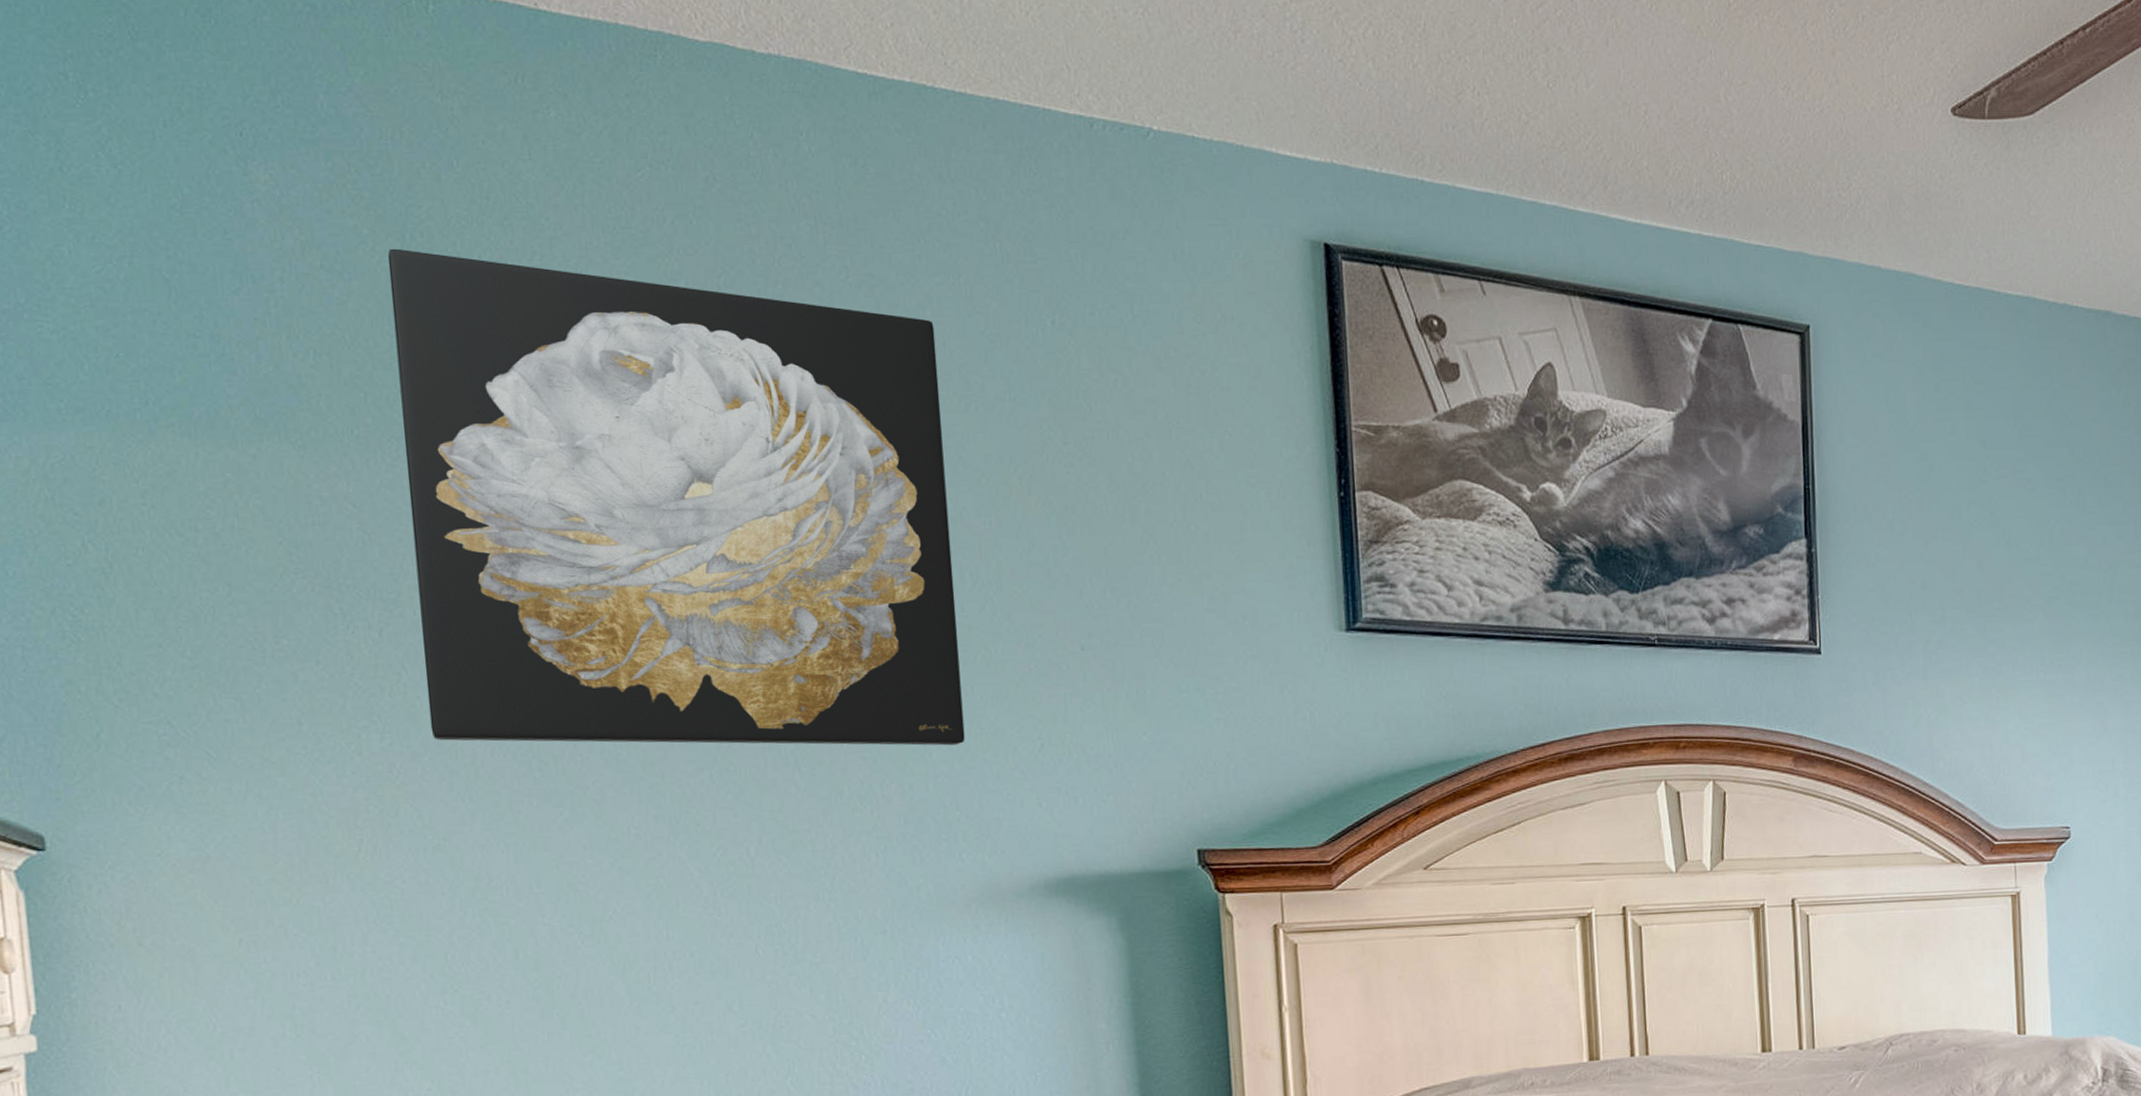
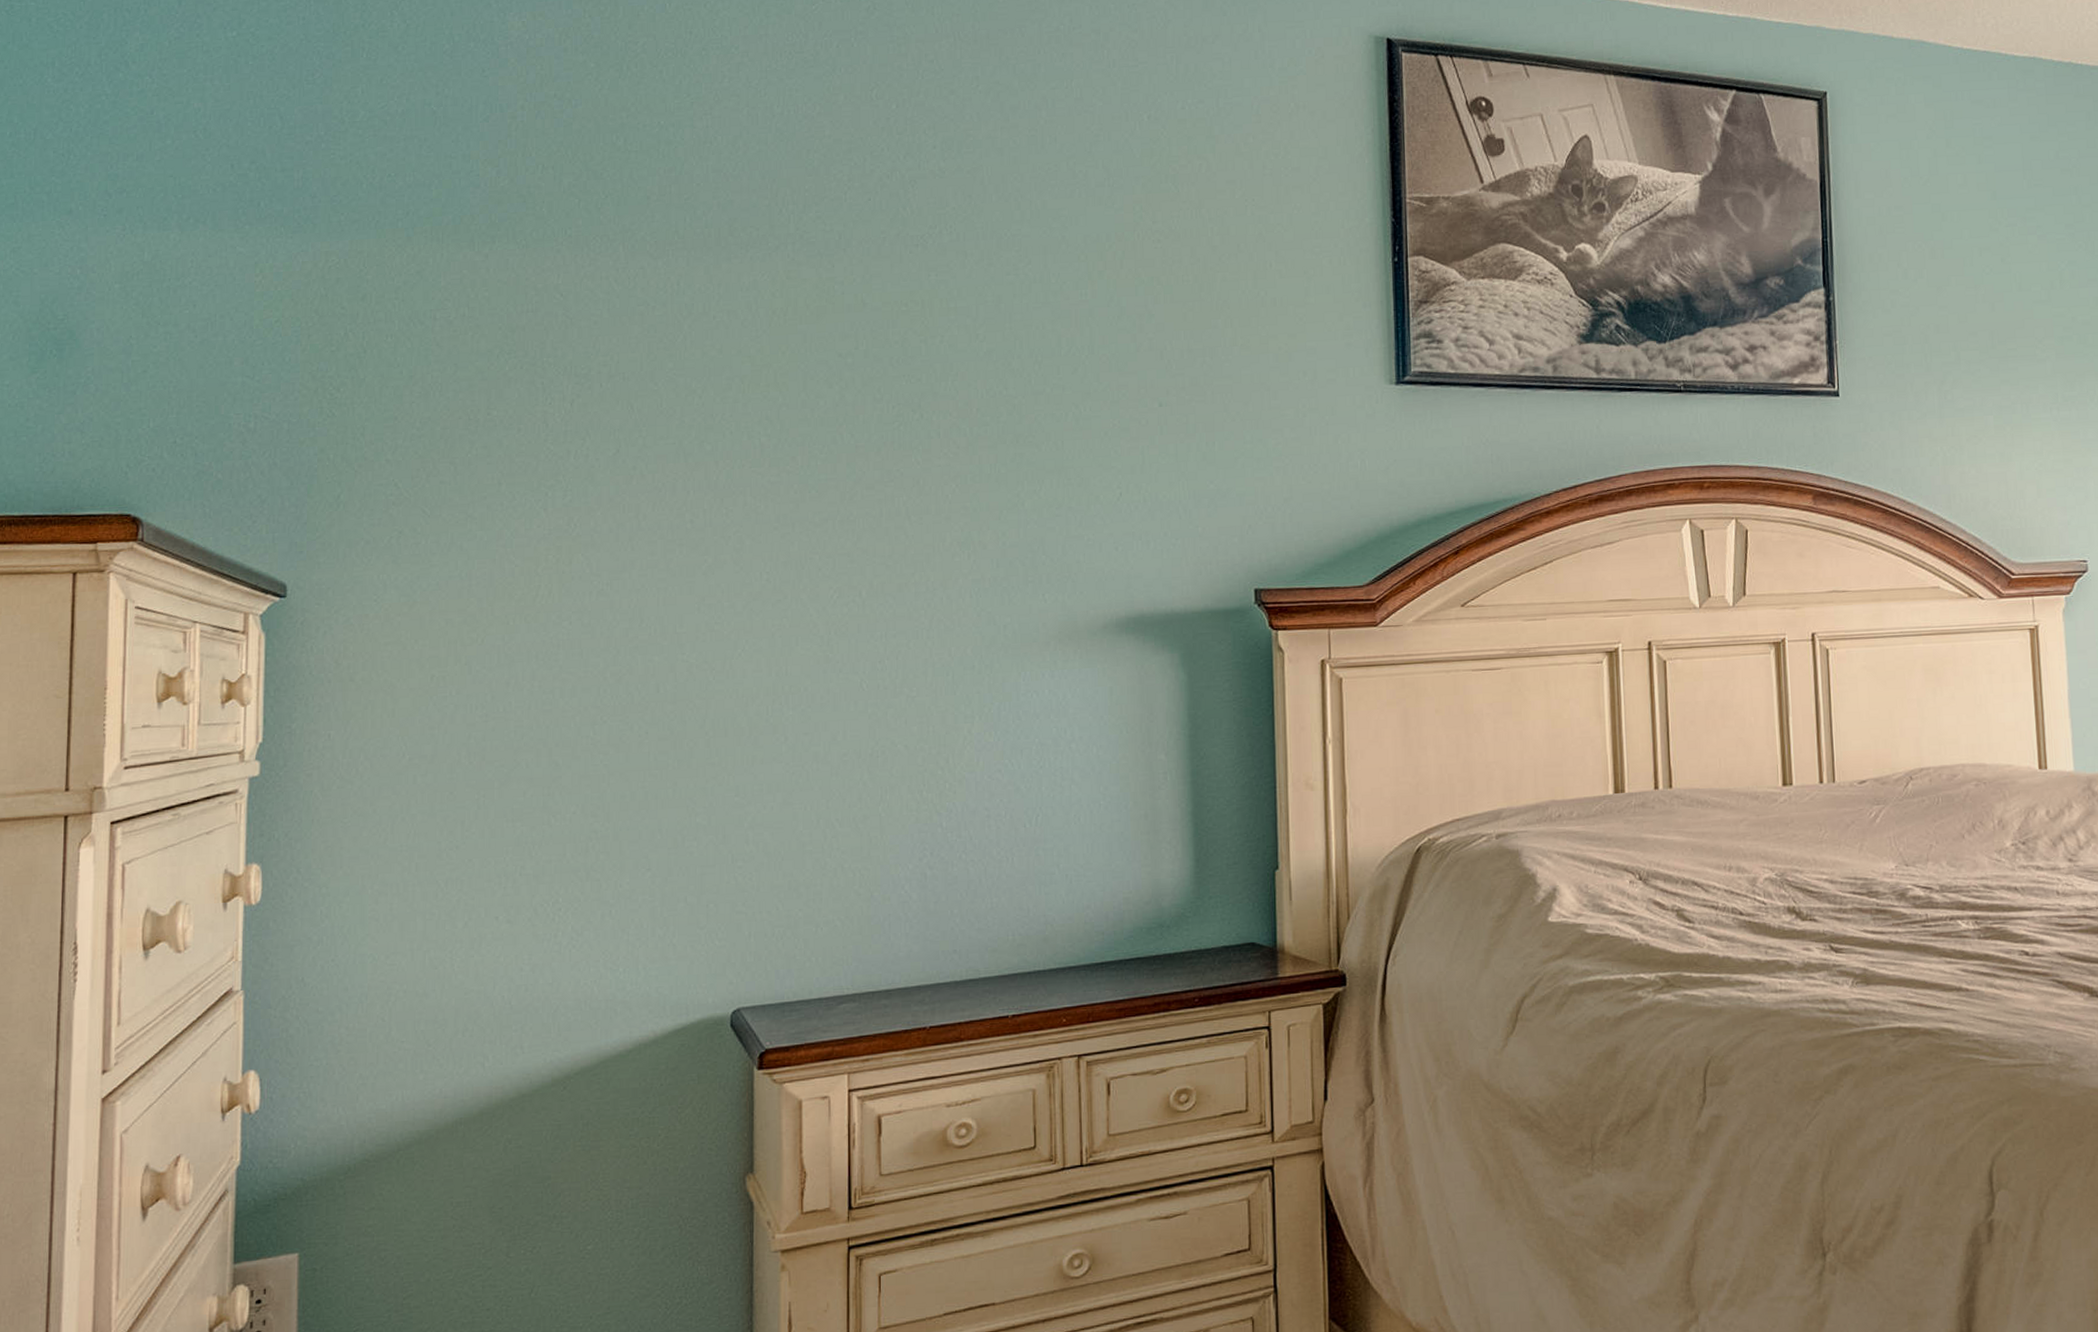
wall art: present [387,248,965,746] -> none [605,78,1054,497]

